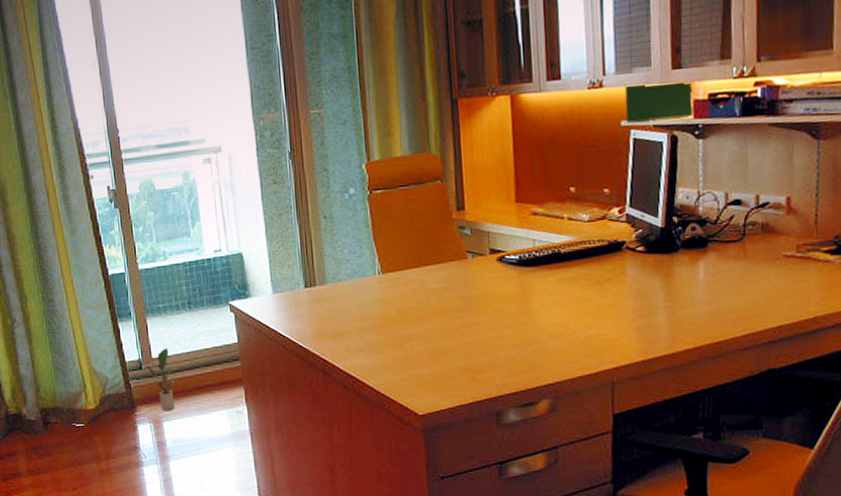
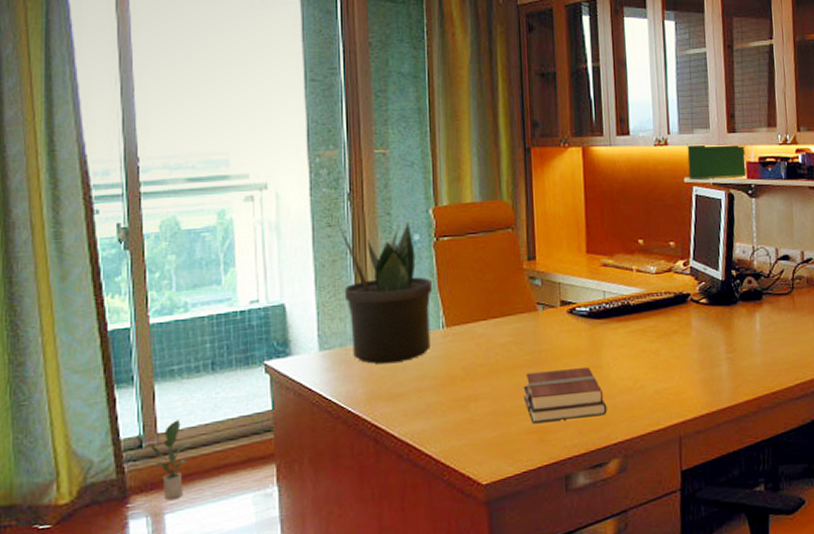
planter: none [283,177,368,306] -> present [339,221,432,364]
books: none [455,313,537,364] -> present [523,367,607,424]

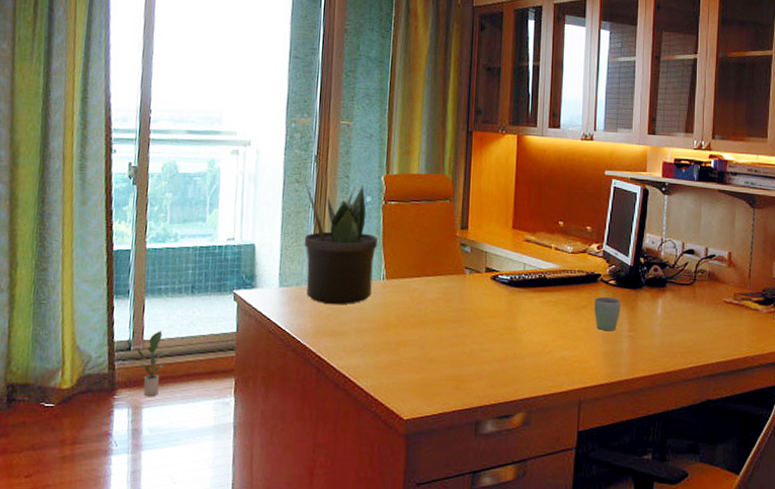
books: present [523,367,607,424] -> none [446,327,518,373]
mug: none [686,317,716,355] -> present [594,296,621,330]
binder: present [687,144,746,180] -> none [609,140,662,176]

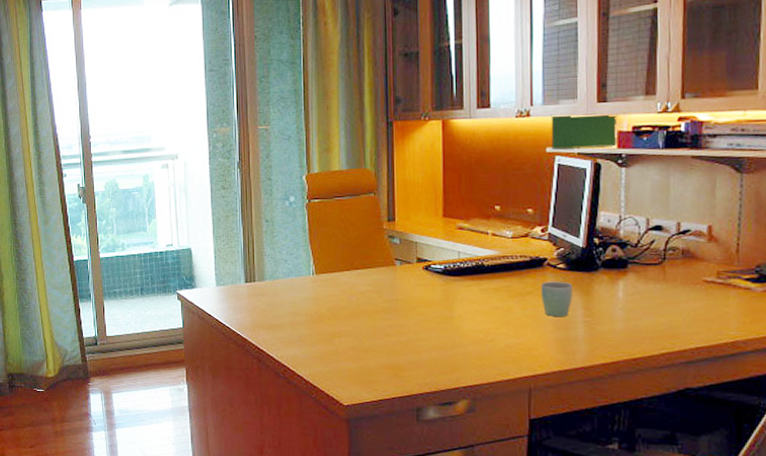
potted plant: present [135,331,169,397] -> none [101,328,128,384]
planter: present [304,182,377,304] -> none [231,186,304,299]
binder: none [609,140,662,176] -> present [551,114,617,150]

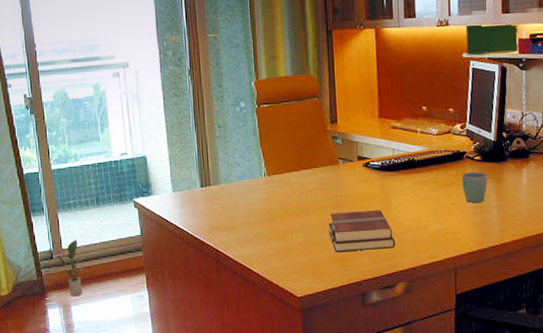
potted plant: none [101,328,128,384] -> present [56,240,86,297]
books: none [381,318,458,361] -> present [328,210,396,253]

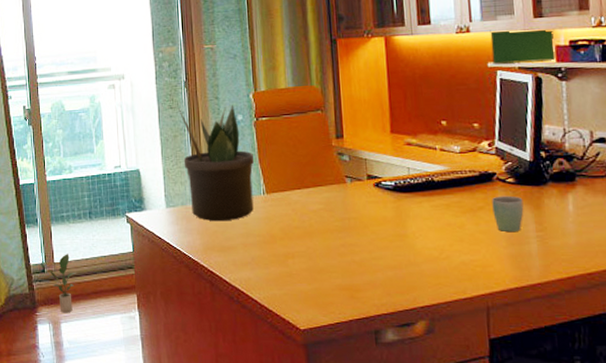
planter: none [183,92,256,203] -> present [178,104,254,221]
books: present [328,210,396,253] -> none [334,236,414,282]

